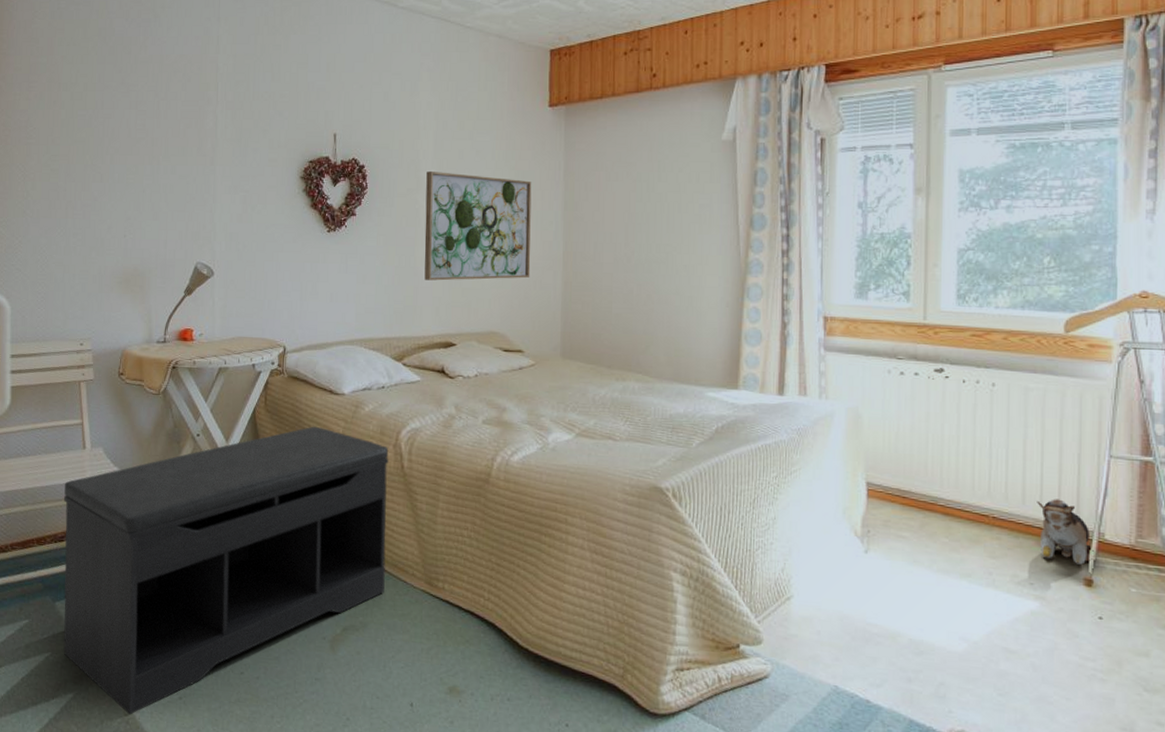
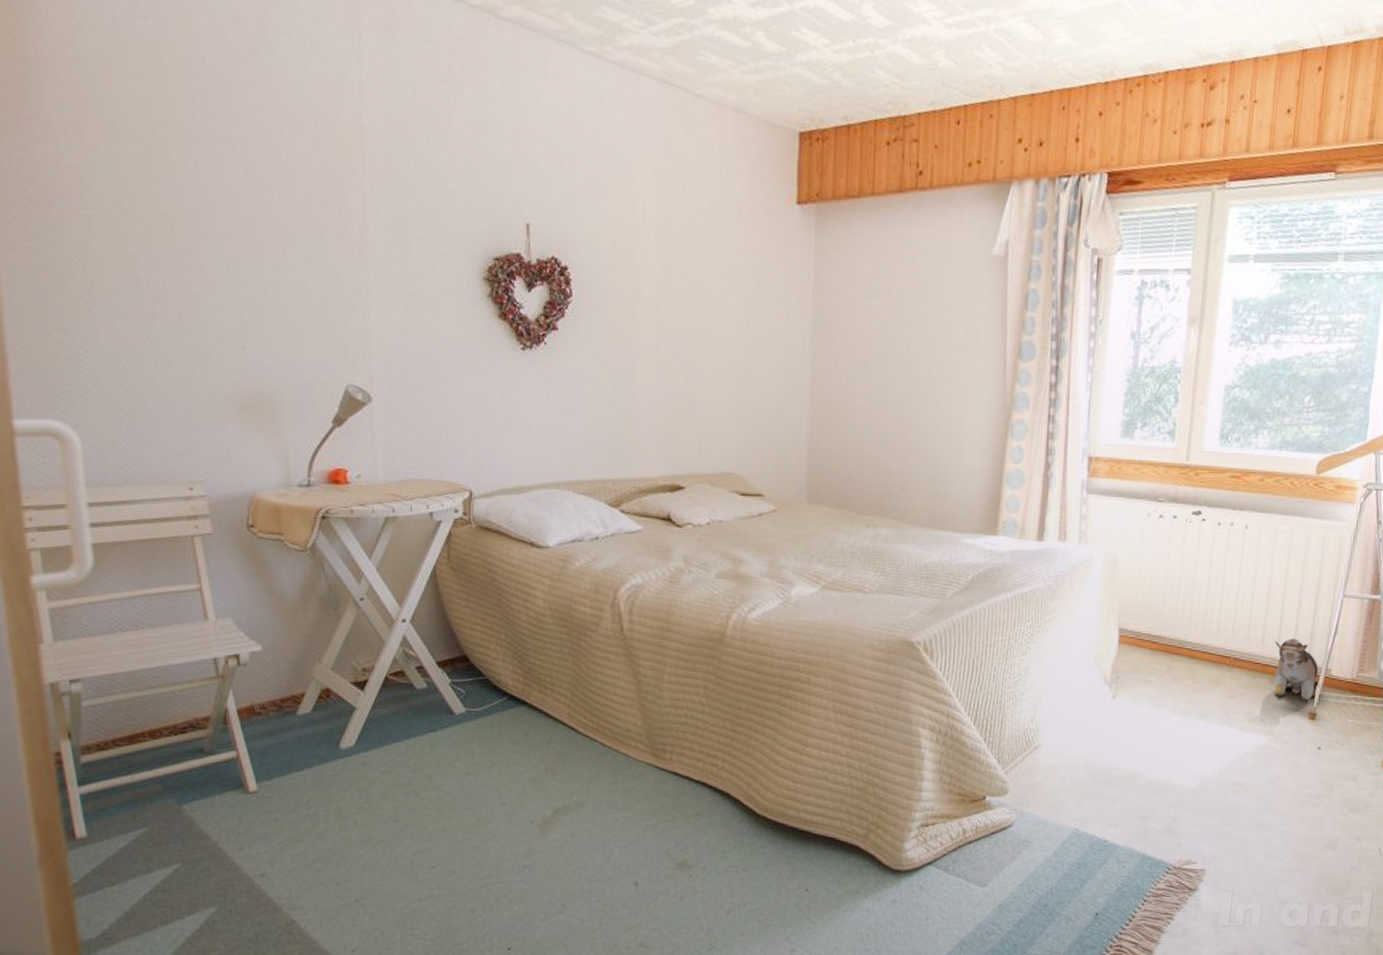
bench: present [63,426,389,715] -> none [181,585,605,924]
wall art: present [424,171,532,281] -> none [645,278,775,412]

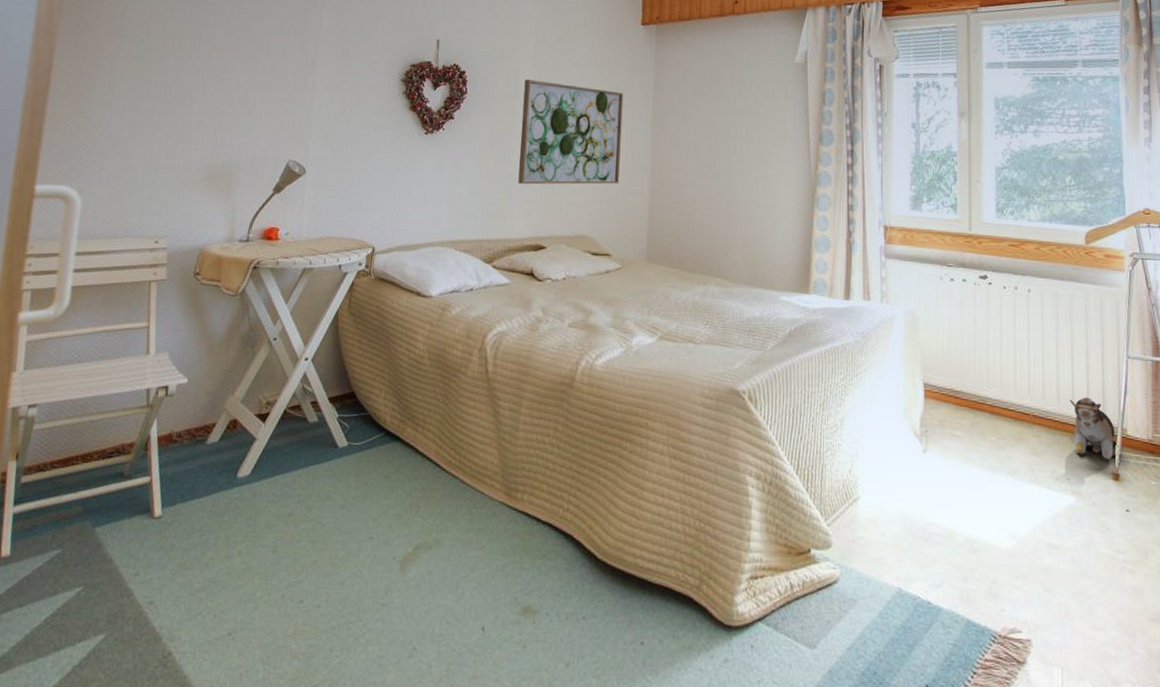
wall art: none [645,278,775,412] -> present [518,80,624,185]

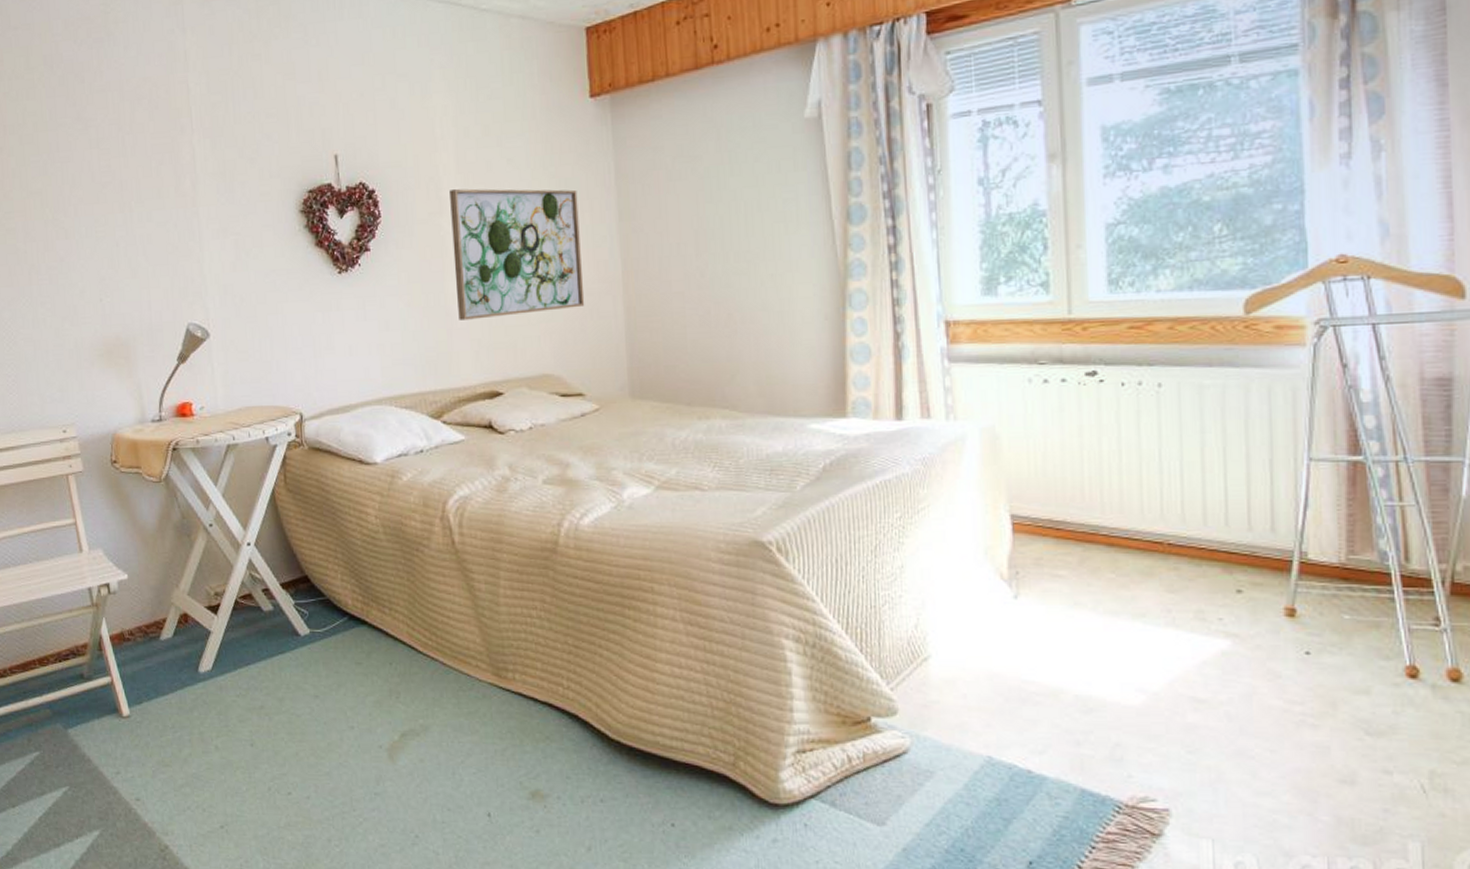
plush toy: present [1069,397,1119,460] -> none [1221,516,1295,592]

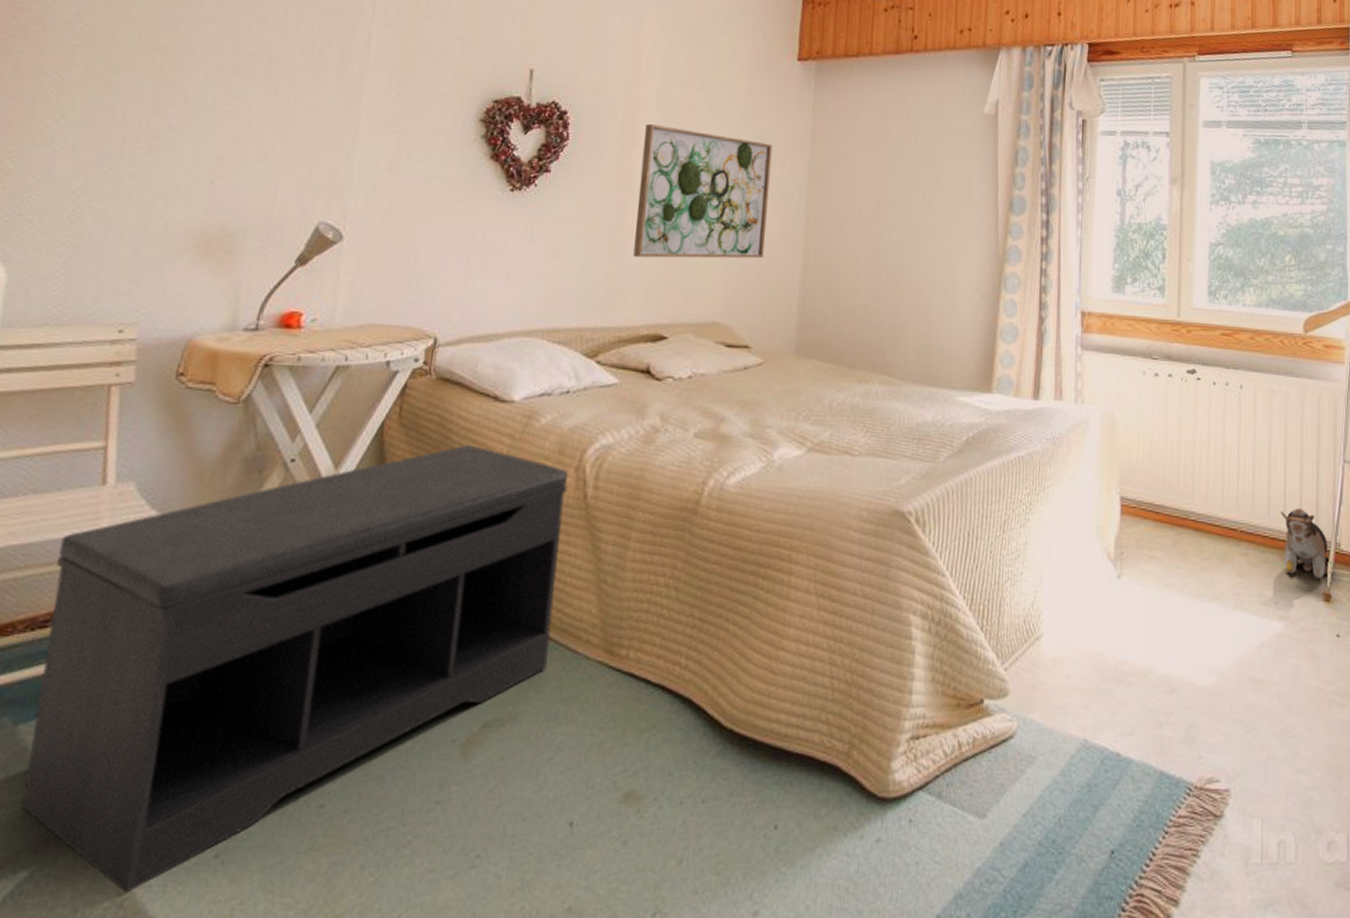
bench: none [63,503,445,850] -> present [21,444,568,893]
plush toy: none [1221,516,1295,592] -> present [1281,508,1331,579]

